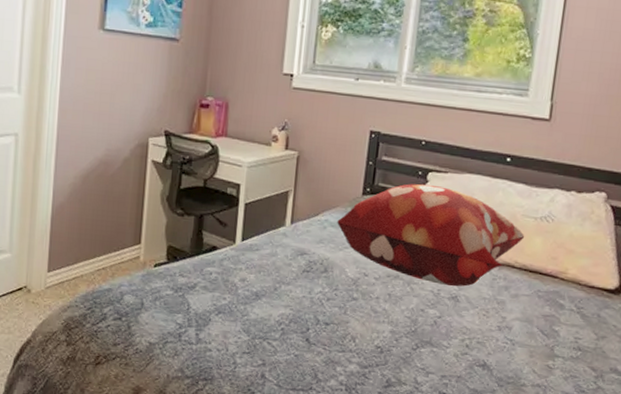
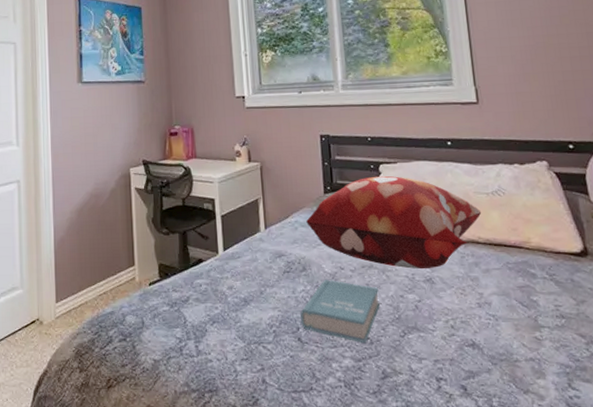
book: none [312,283,400,352] -> present [300,279,380,344]

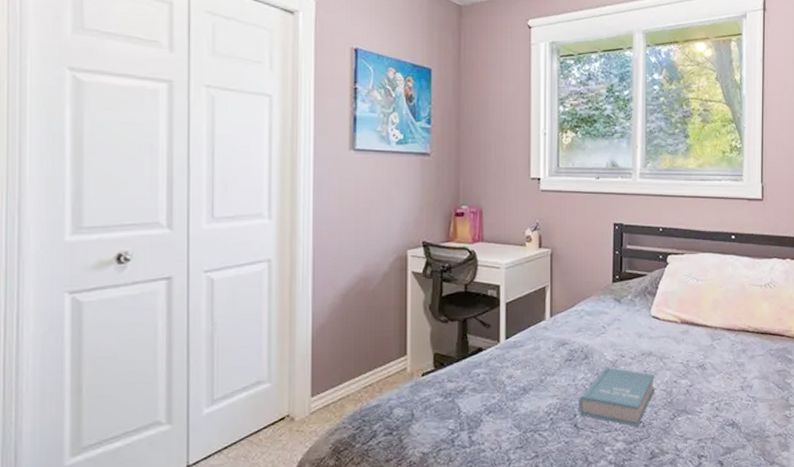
decorative pillow: present [306,176,482,270] -> none [592,267,754,356]

